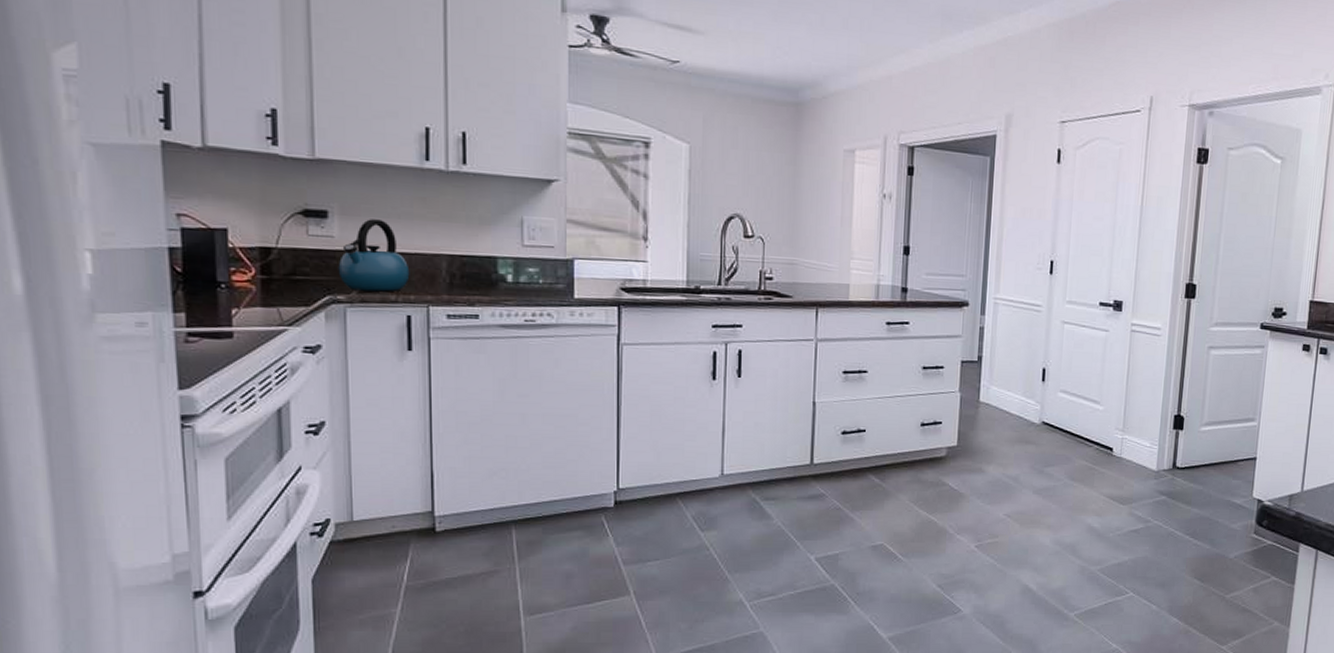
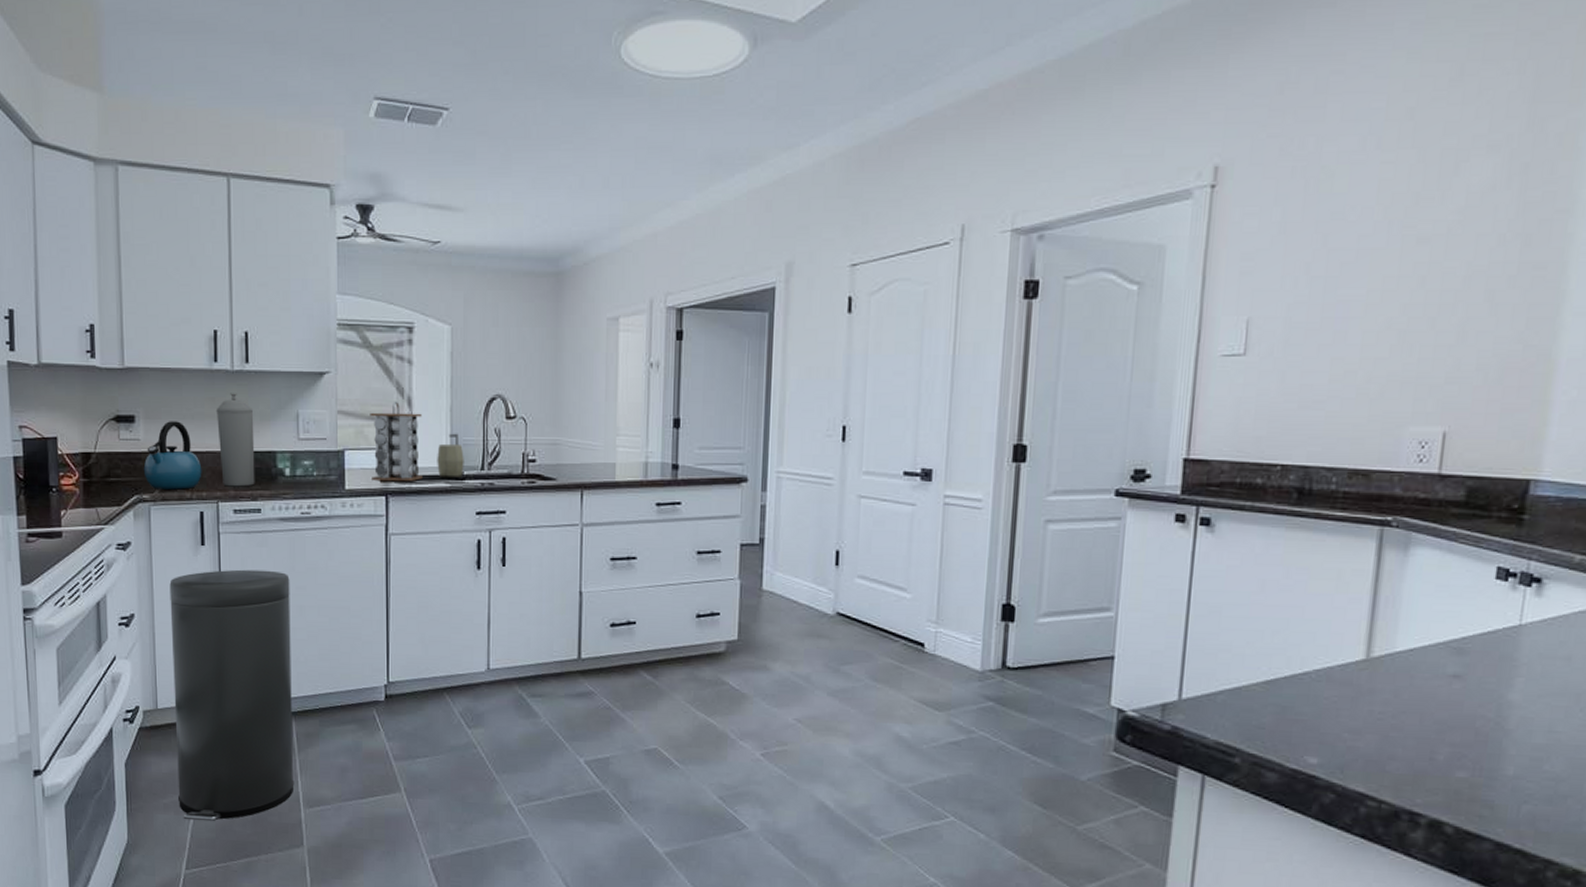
pedal bin: none [369,376,514,635] -> present [169,569,294,822]
canister: none [427,194,473,292] -> present [216,393,255,487]
spice rack: none [602,213,658,294] -> present [370,401,423,482]
soap dispenser: none [673,248,701,292] -> present [437,433,464,479]

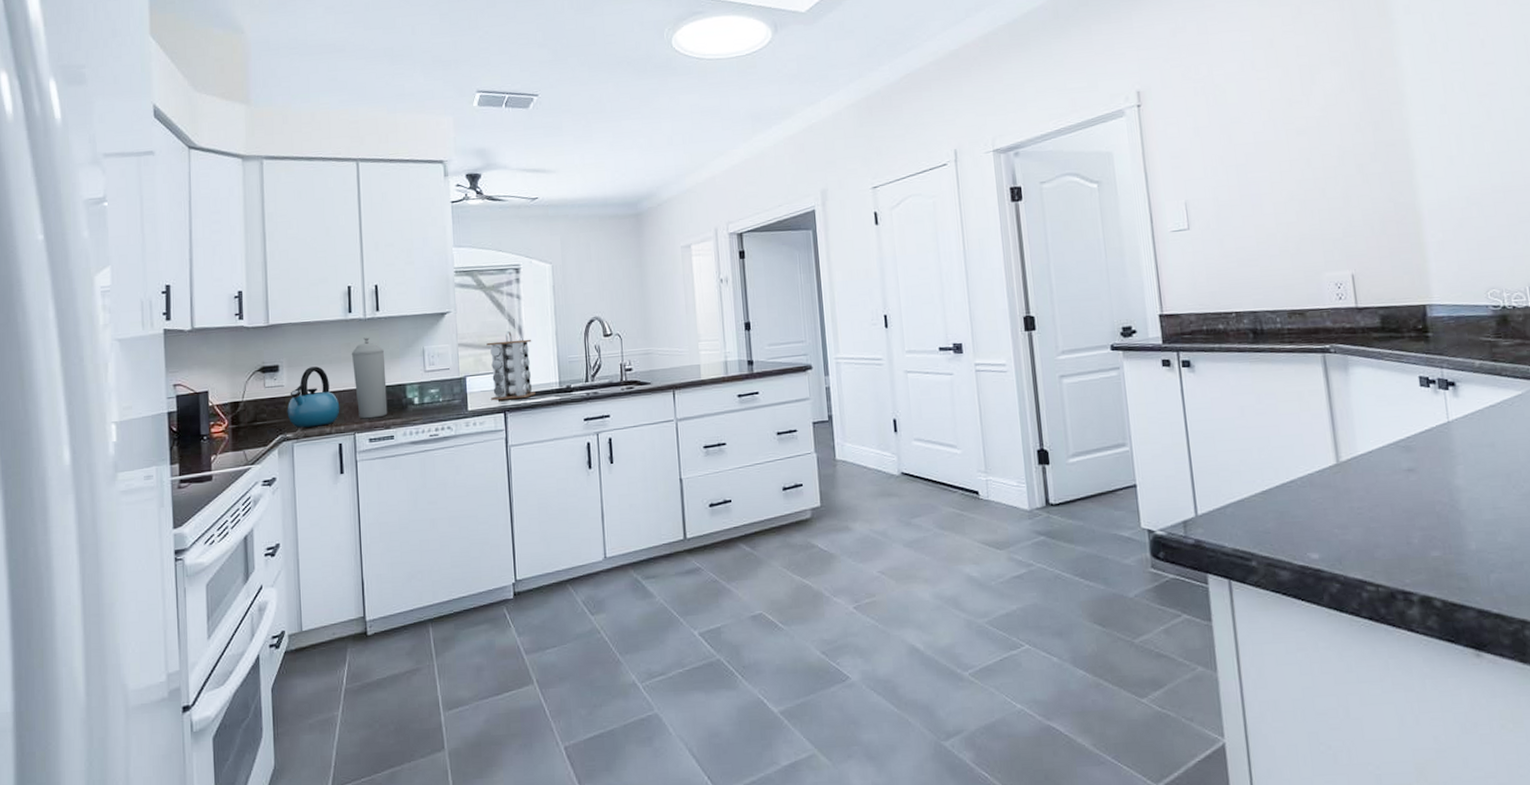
pedal bin: present [169,569,294,822] -> none [312,489,434,738]
soap dispenser: present [437,433,464,479] -> none [546,352,571,393]

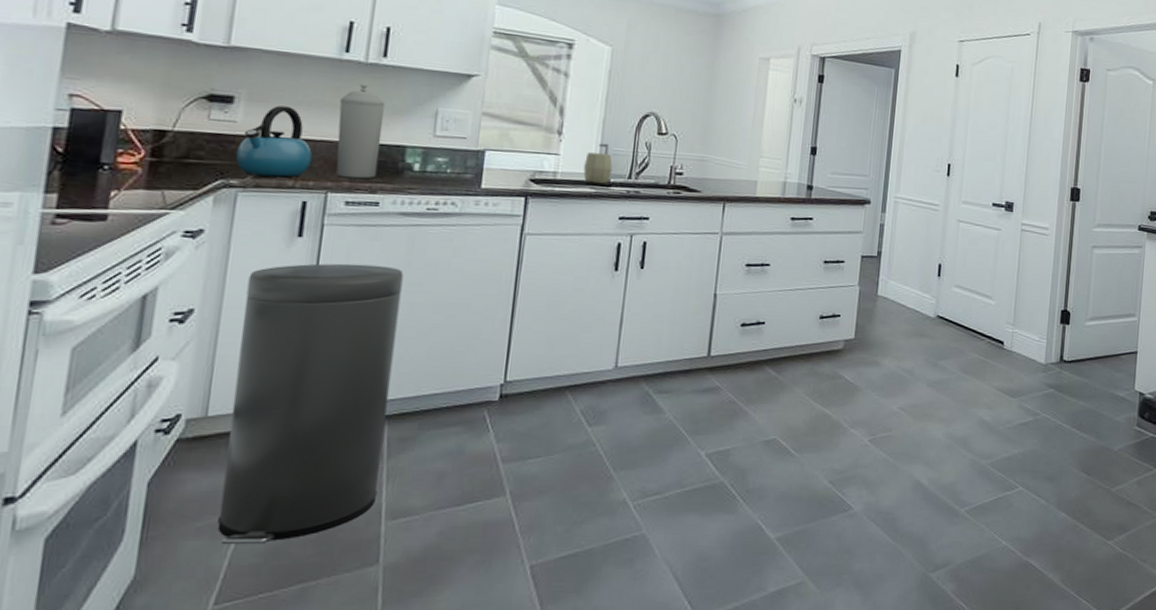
pedal bin: none [312,489,434,738] -> present [217,263,404,545]
spice rack: present [486,330,536,401] -> none [512,108,574,186]
soap dispenser: none [546,352,571,393] -> present [583,143,613,185]

